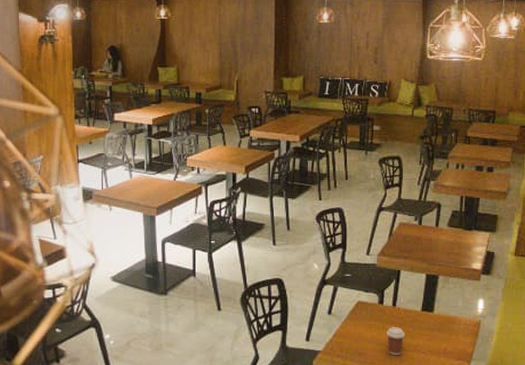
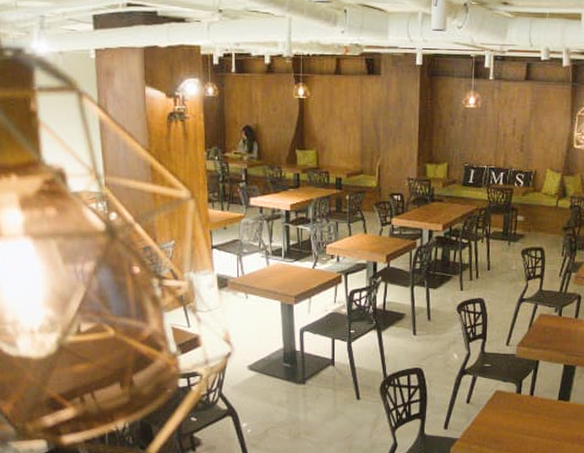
coffee cup: present [387,327,405,356] -> none [523,416,541,443]

